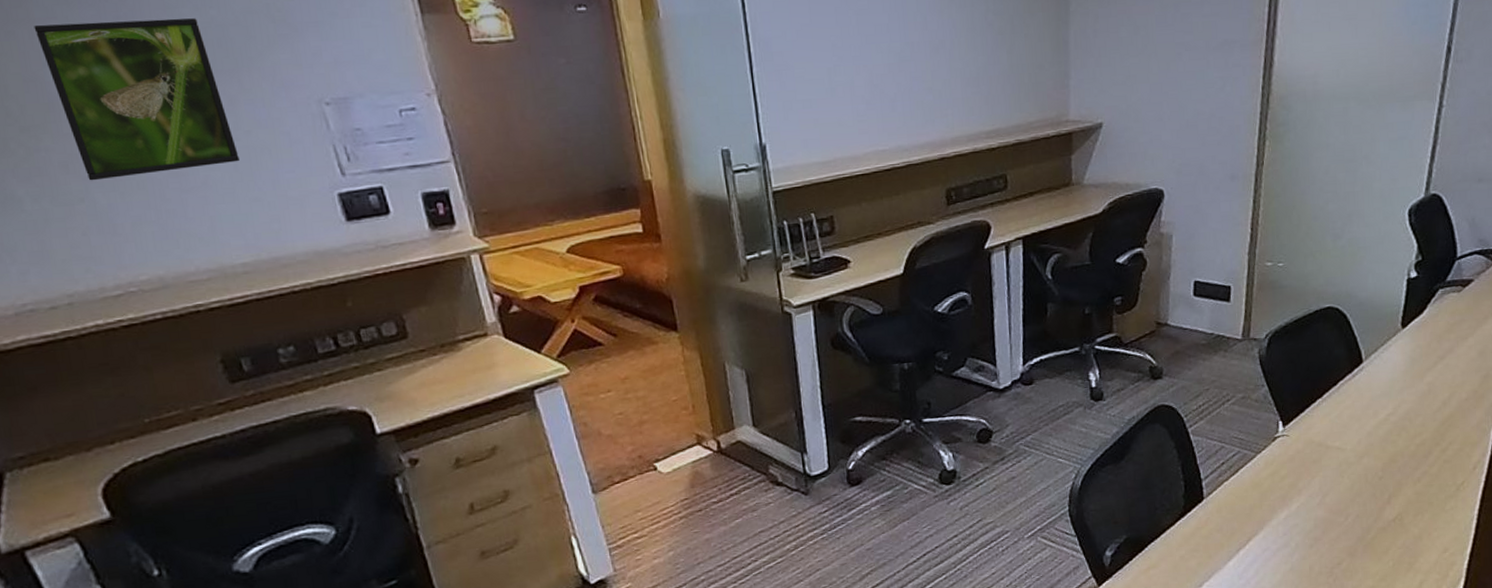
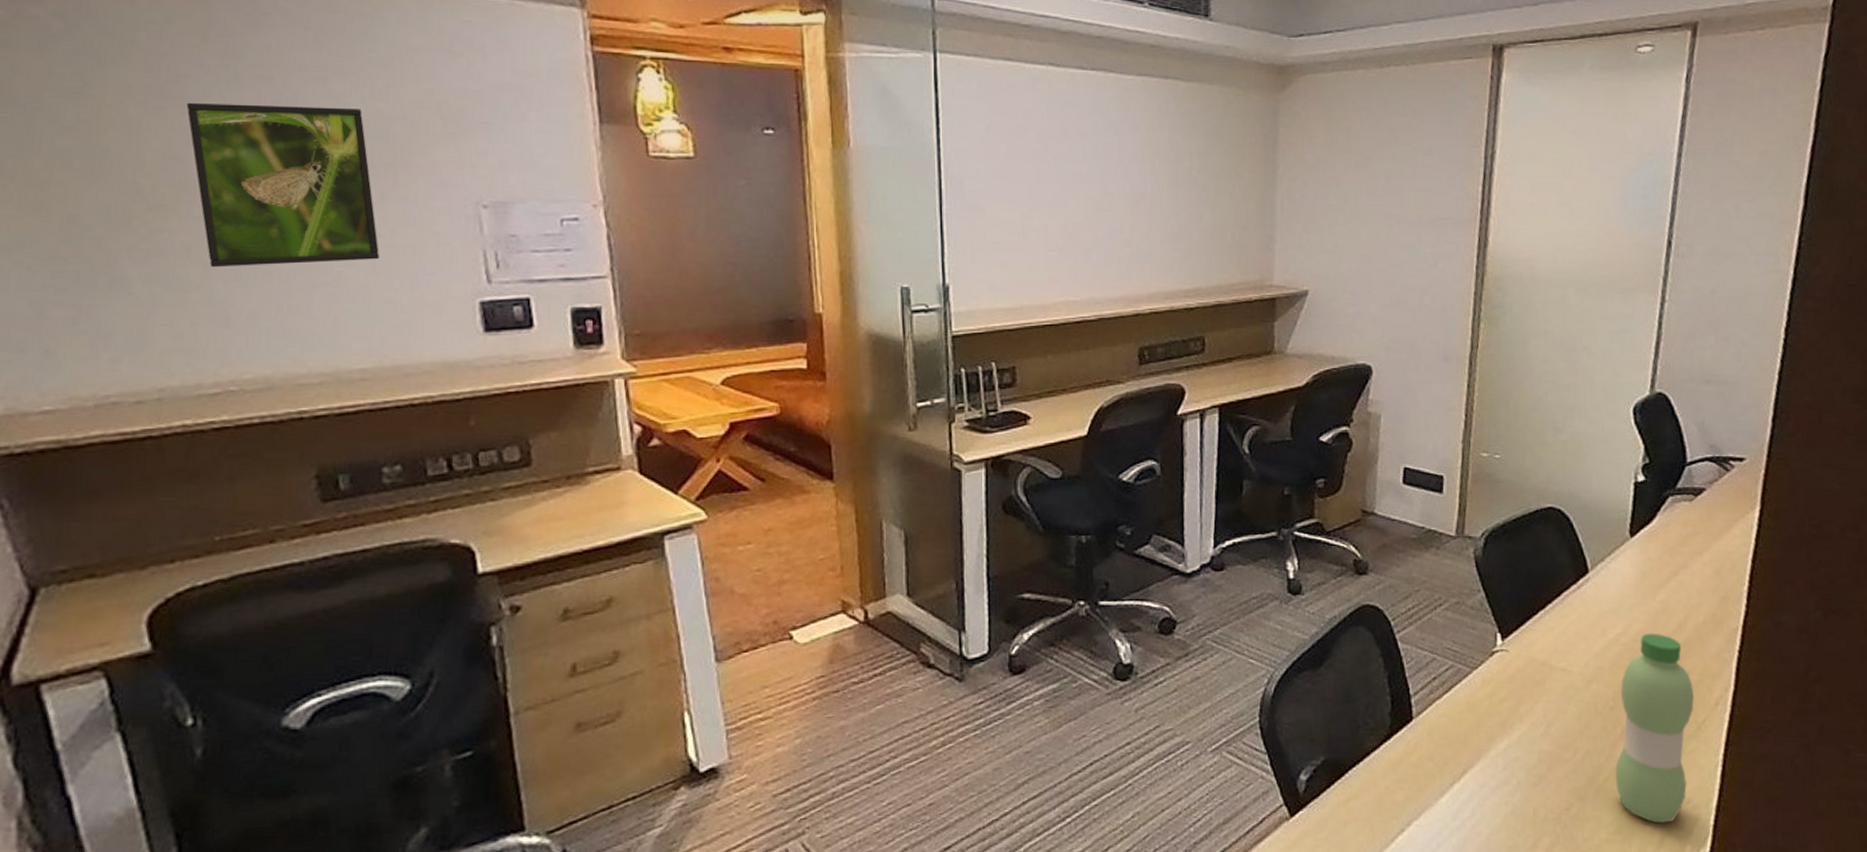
water bottle: none [1381,411,1455,570] -> present [1615,633,1695,824]

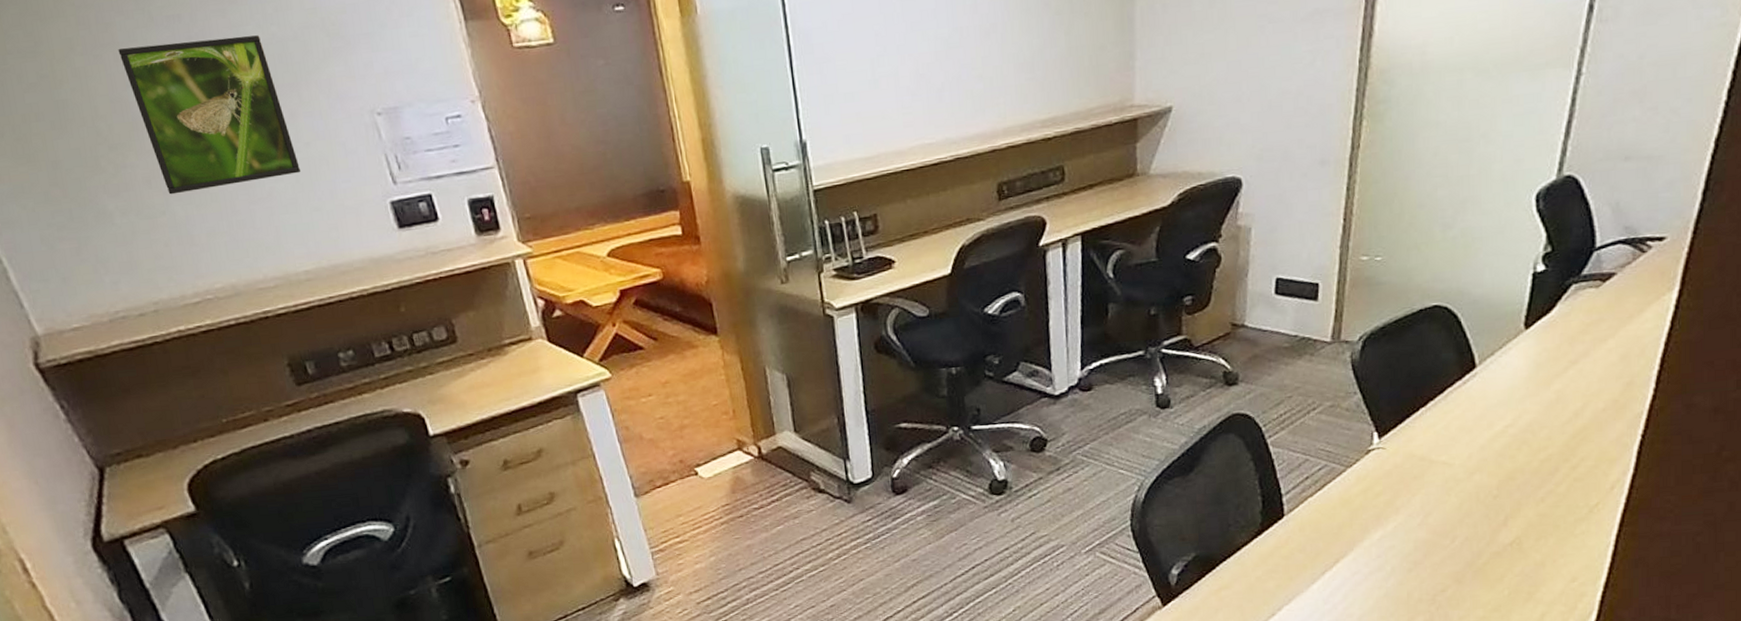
water bottle: present [1615,633,1695,824] -> none [1495,422,1588,601]

